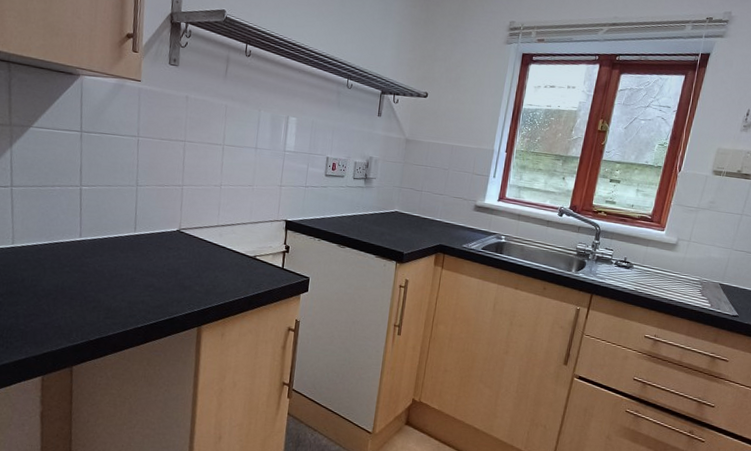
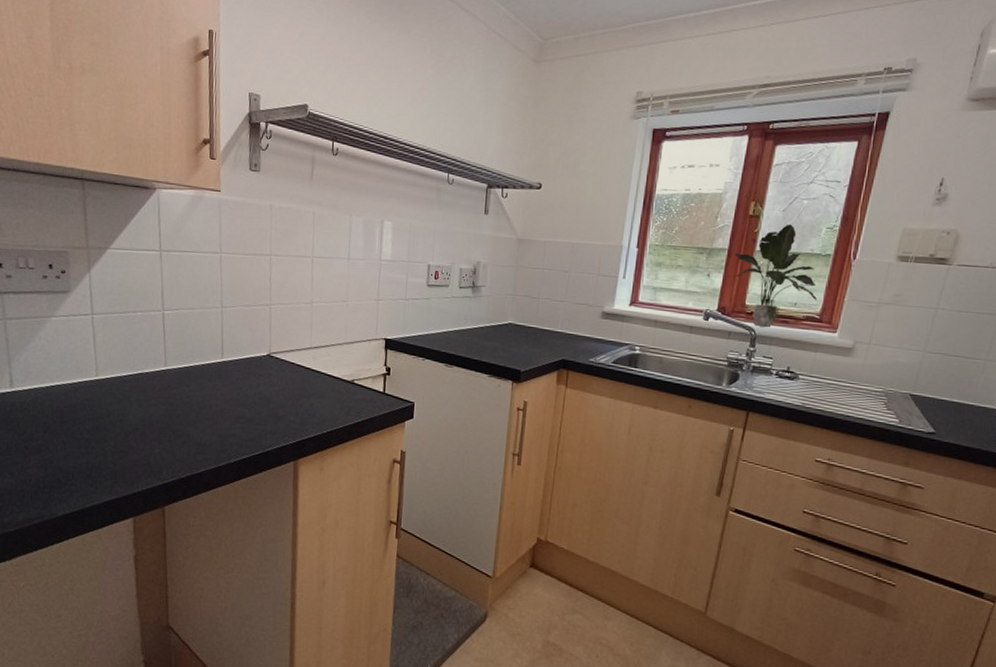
potted plant: none [584,139,650,224] -> present [733,224,818,327]

